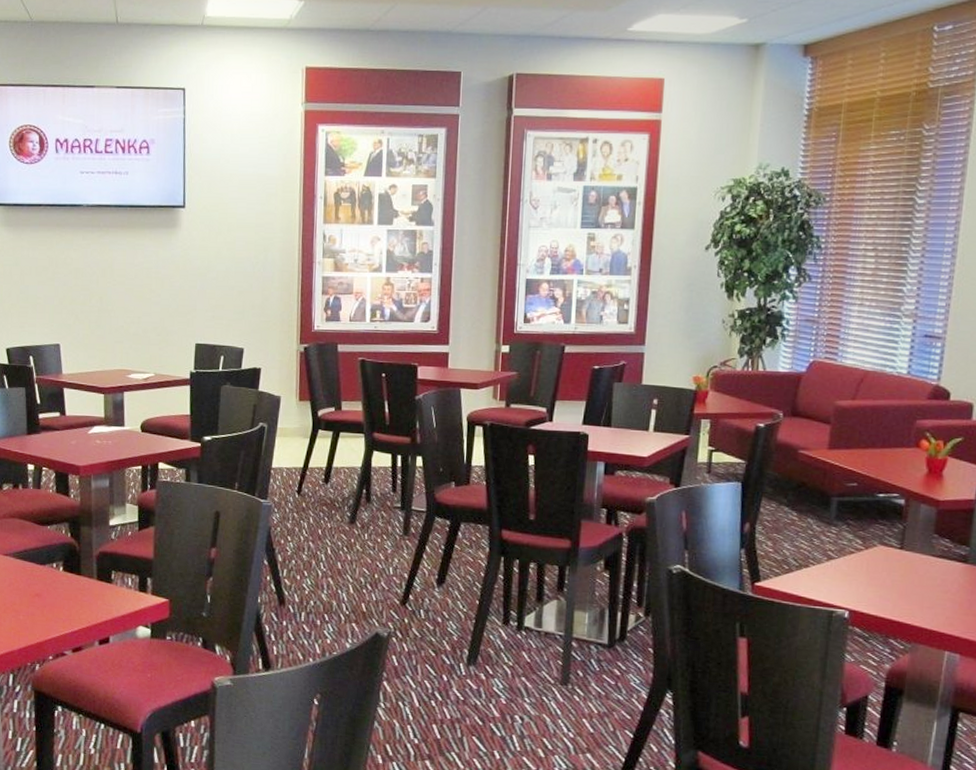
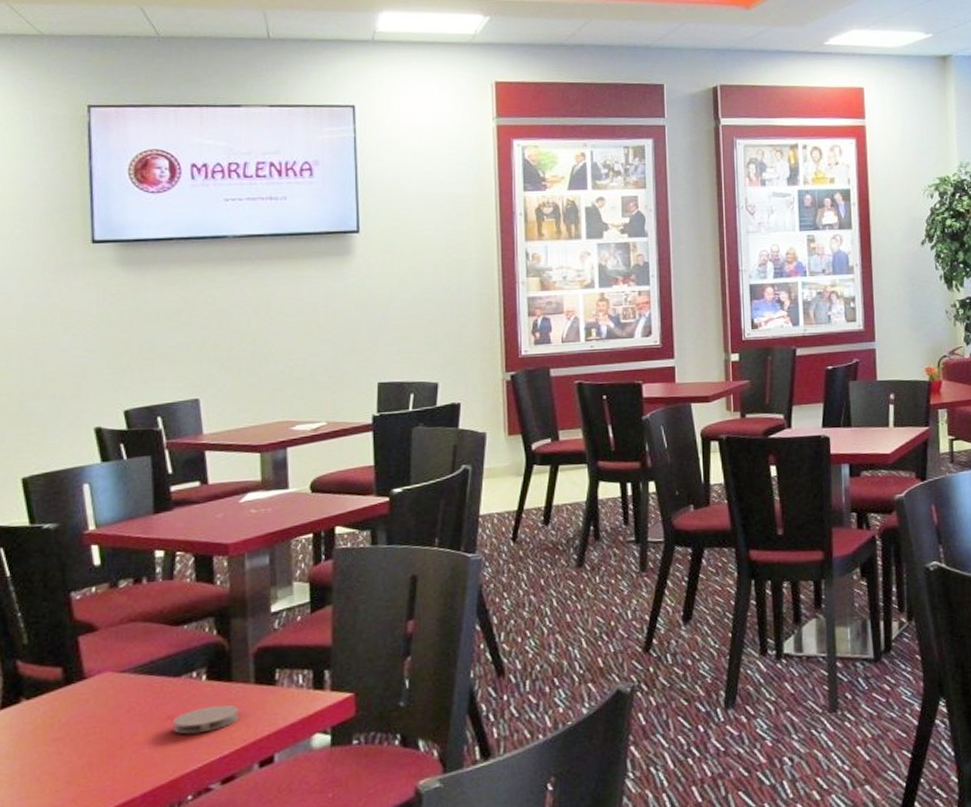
coaster: none [40,591,86,611] -> present [173,704,240,735]

